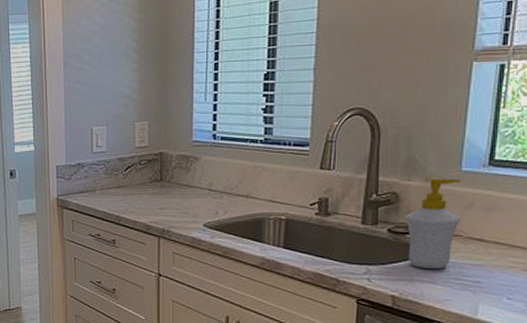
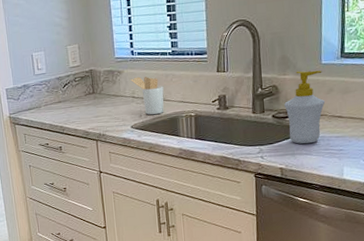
utensil holder: none [209,166,249,214] -> present [131,76,164,115]

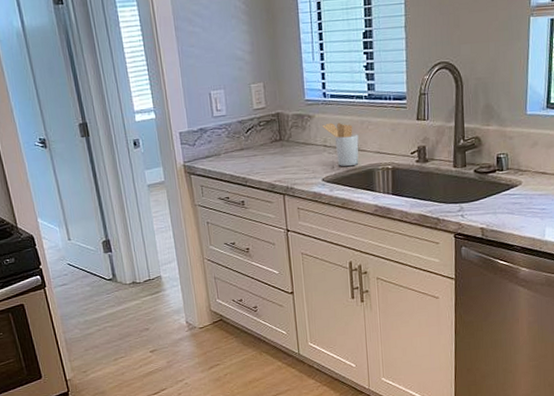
soap bottle: present [284,70,325,144] -> none [487,121,529,202]

